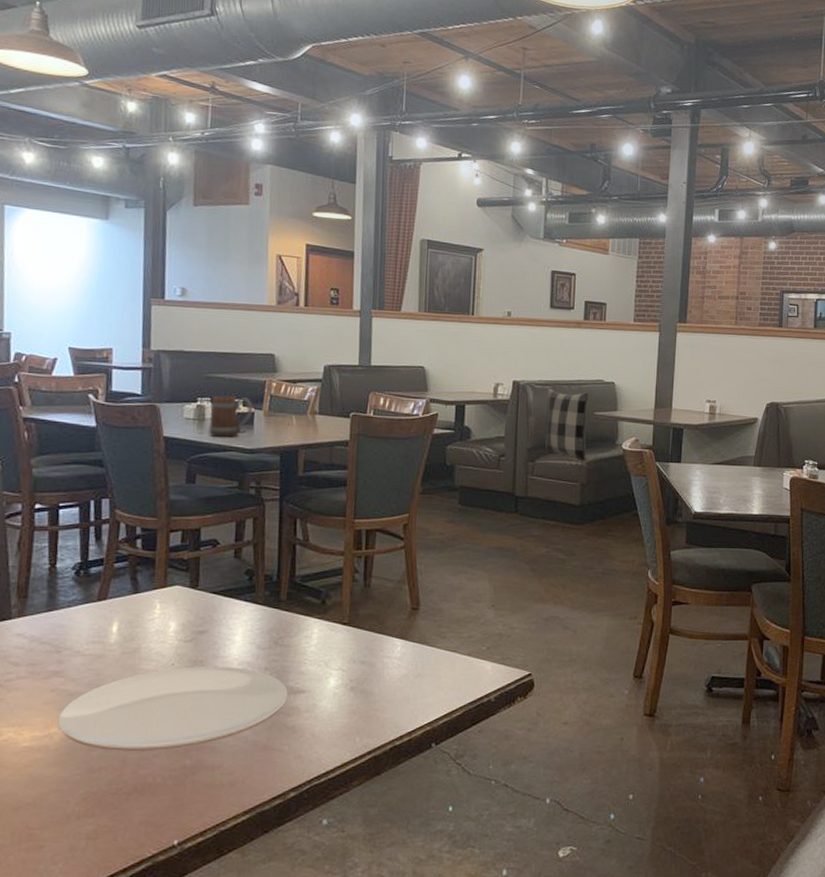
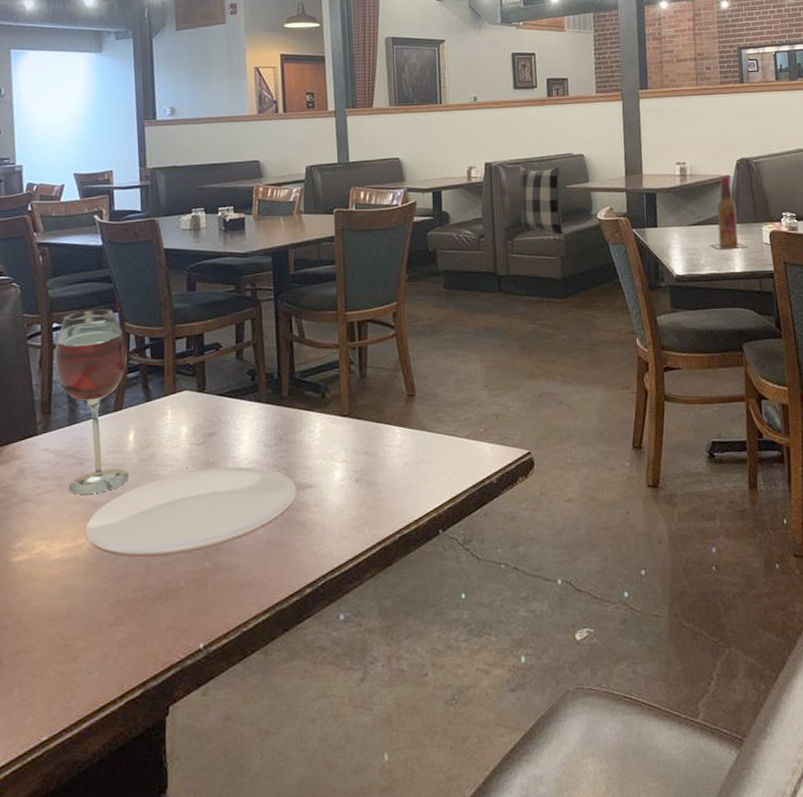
wineglass: none [34,493,116,683] -> present [54,309,129,495]
beer mug: present [209,395,252,438] -> none [204,204,242,245]
beer bottle: none [731,418,768,491] -> present [710,175,748,249]

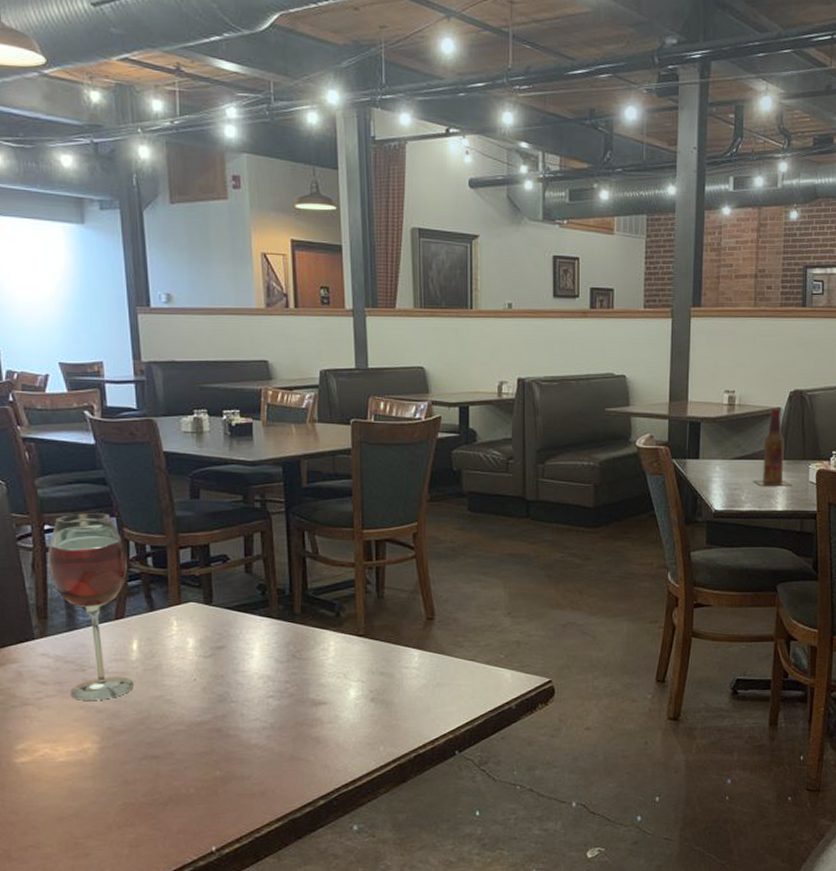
plate: present [85,466,296,558] -> none [90,680,309,764]
pillow: present [519,167,563,234] -> none [555,385,599,460]

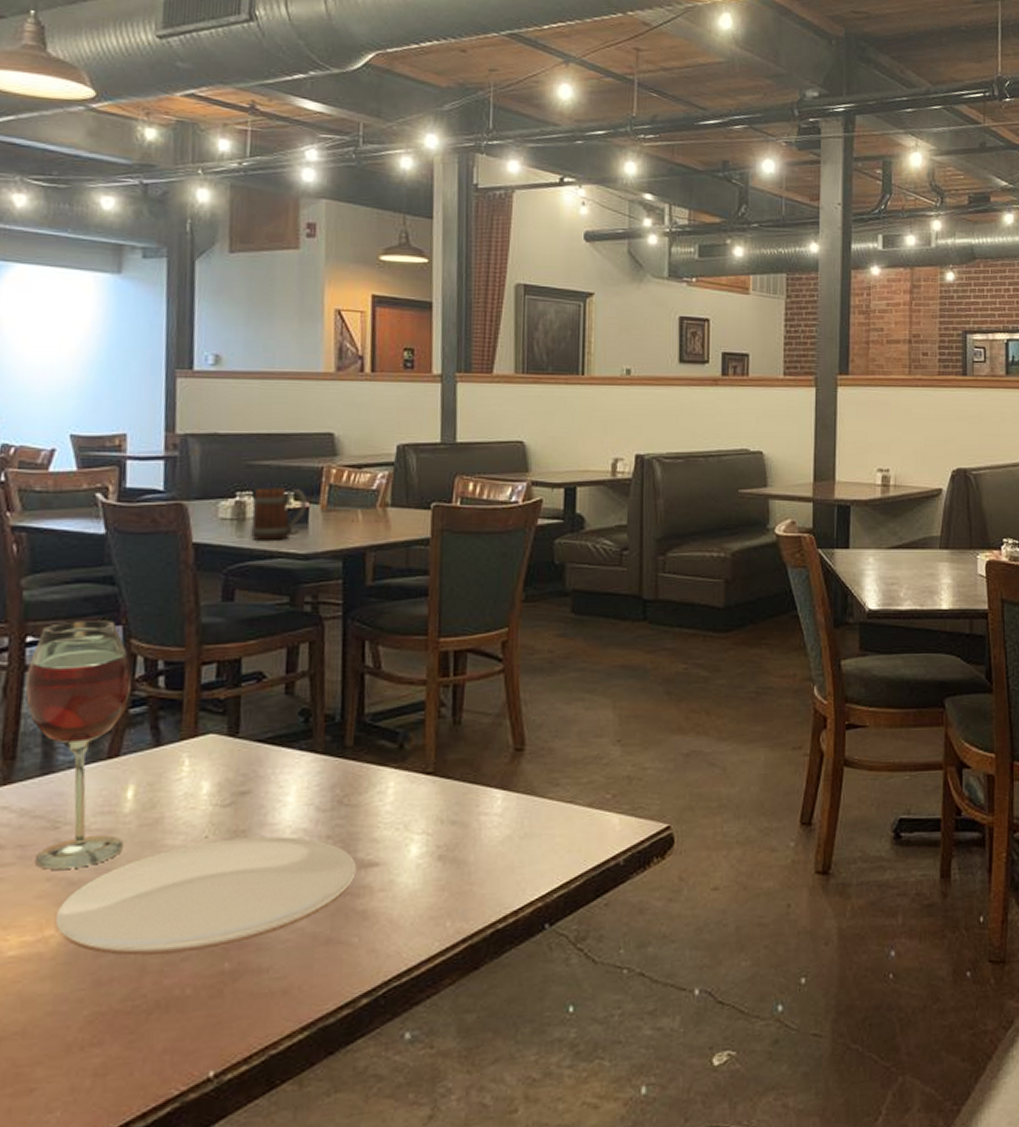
plate: none [90,680,309,764] -> present [55,836,357,956]
beer mug: none [207,406,250,451] -> present [251,487,306,542]
beer bottle: present [753,408,793,486] -> none [913,489,959,580]

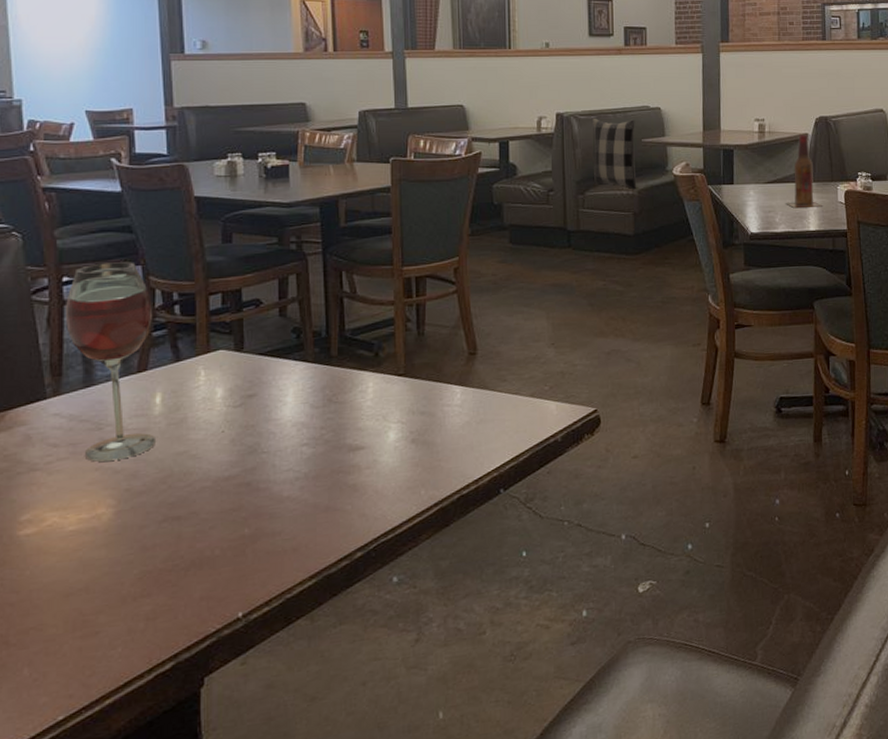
plate: present [55,836,357,956] -> none [105,428,346,527]
beer mug: present [251,487,306,542] -> none [242,149,286,194]
pillow: none [678,463,731,550] -> present [593,119,637,189]
beer bottle: none [913,489,959,580] -> present [786,134,823,208]

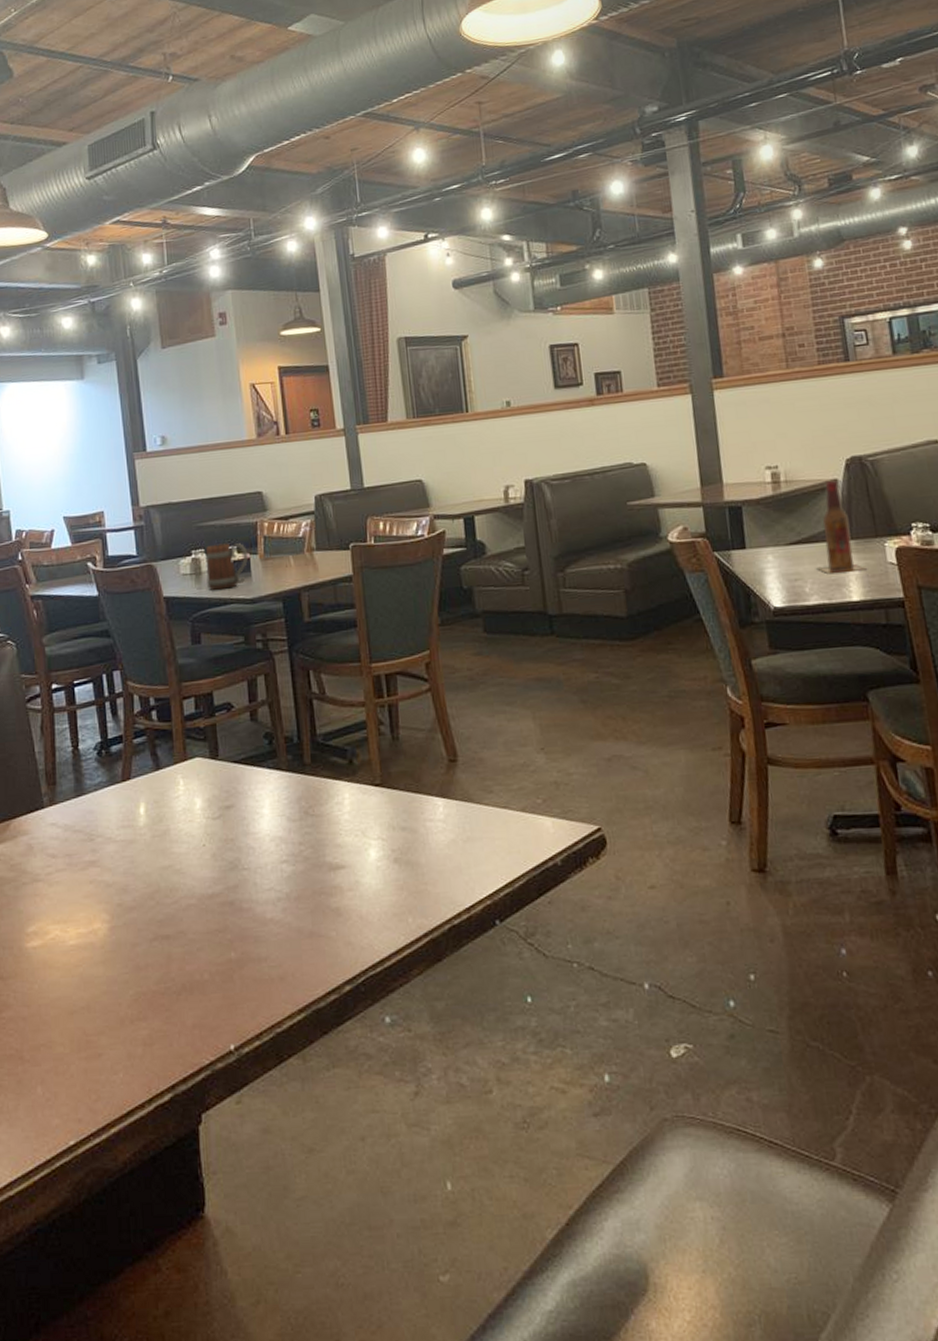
wineglass: present [65,262,155,462] -> none [55,667,142,874]
beer mug: none [242,149,286,194] -> present [205,543,248,591]
pillow: present [593,119,637,189] -> none [567,480,626,562]

